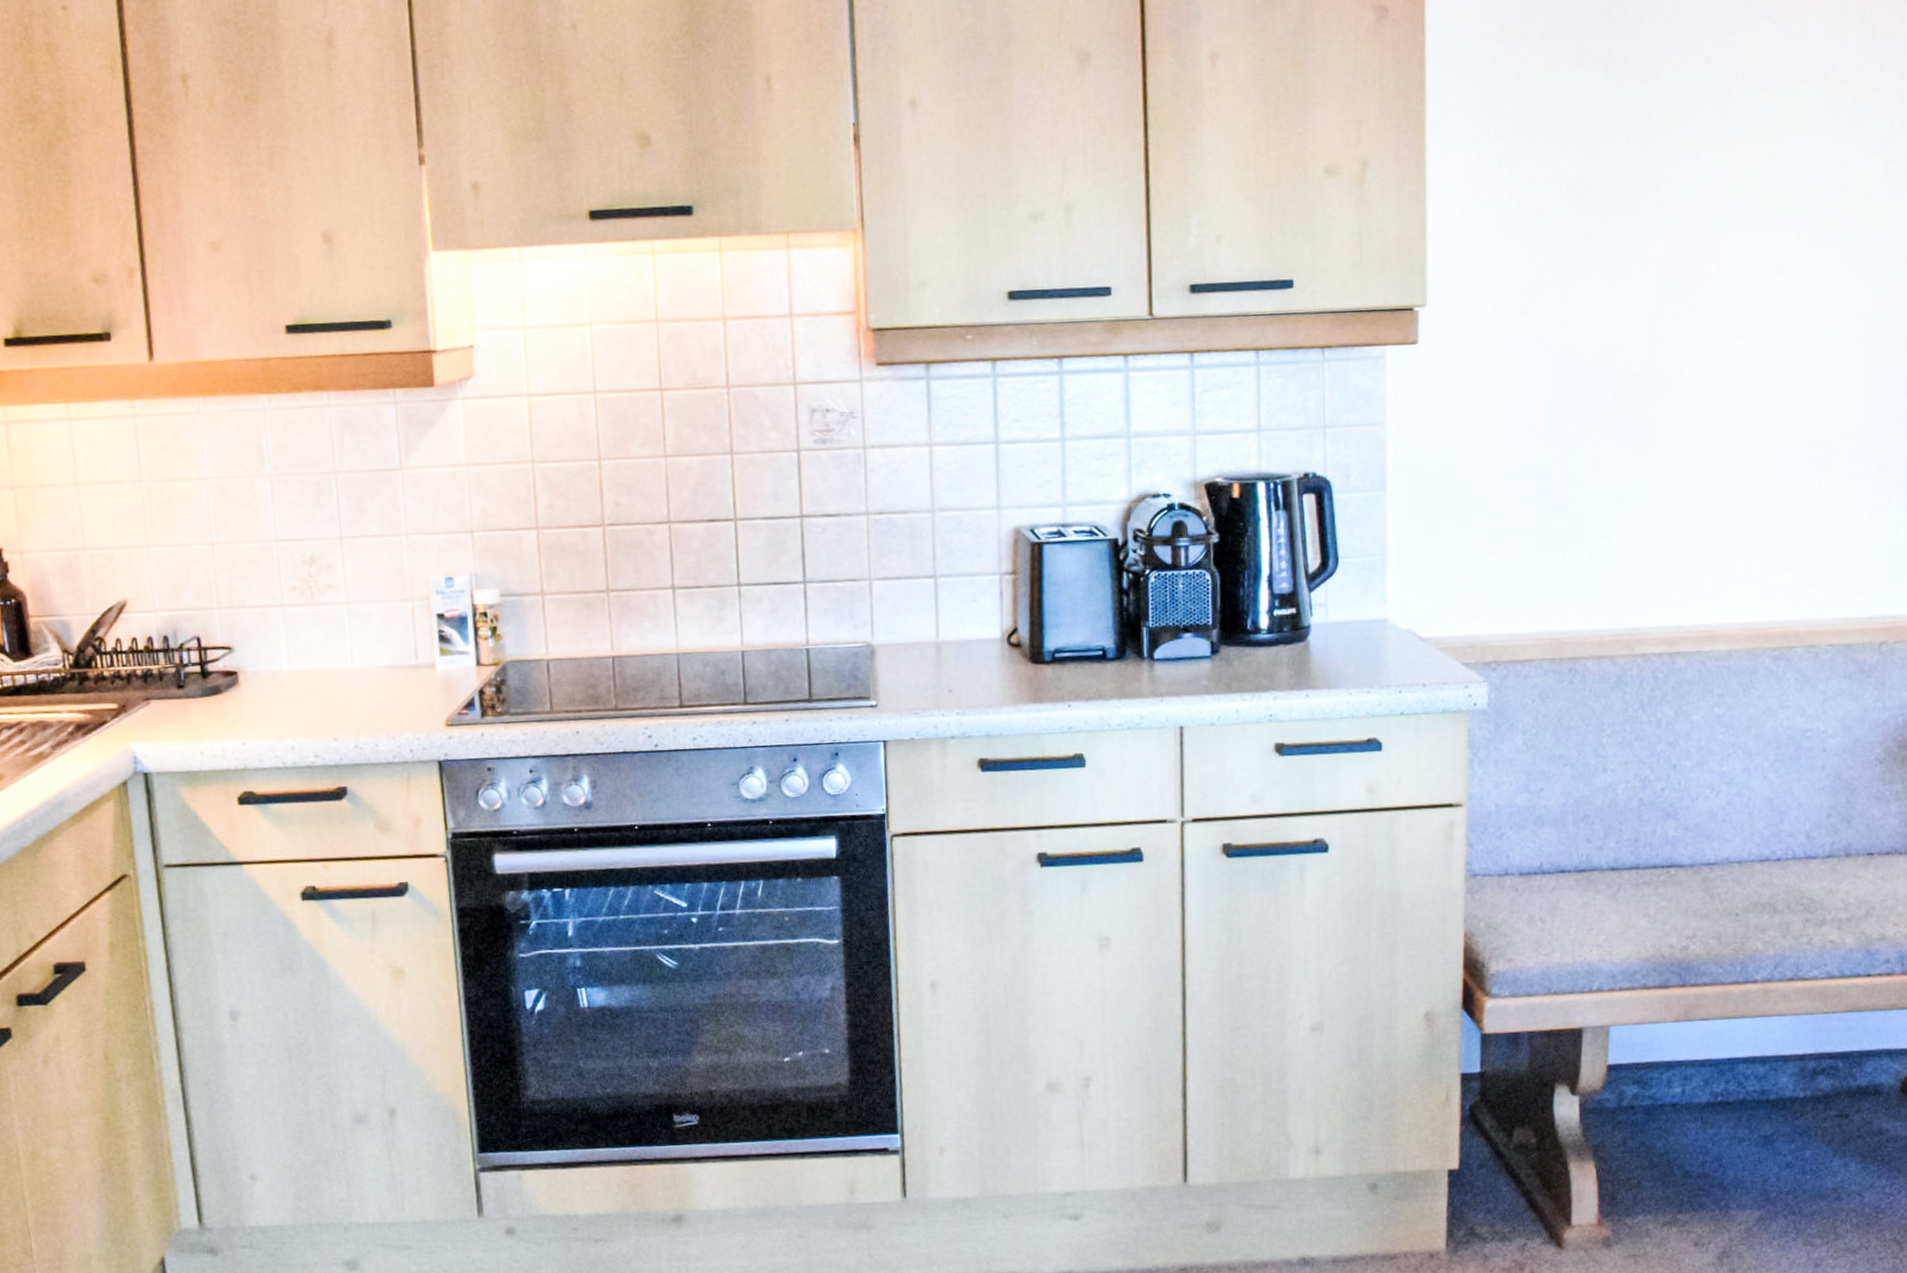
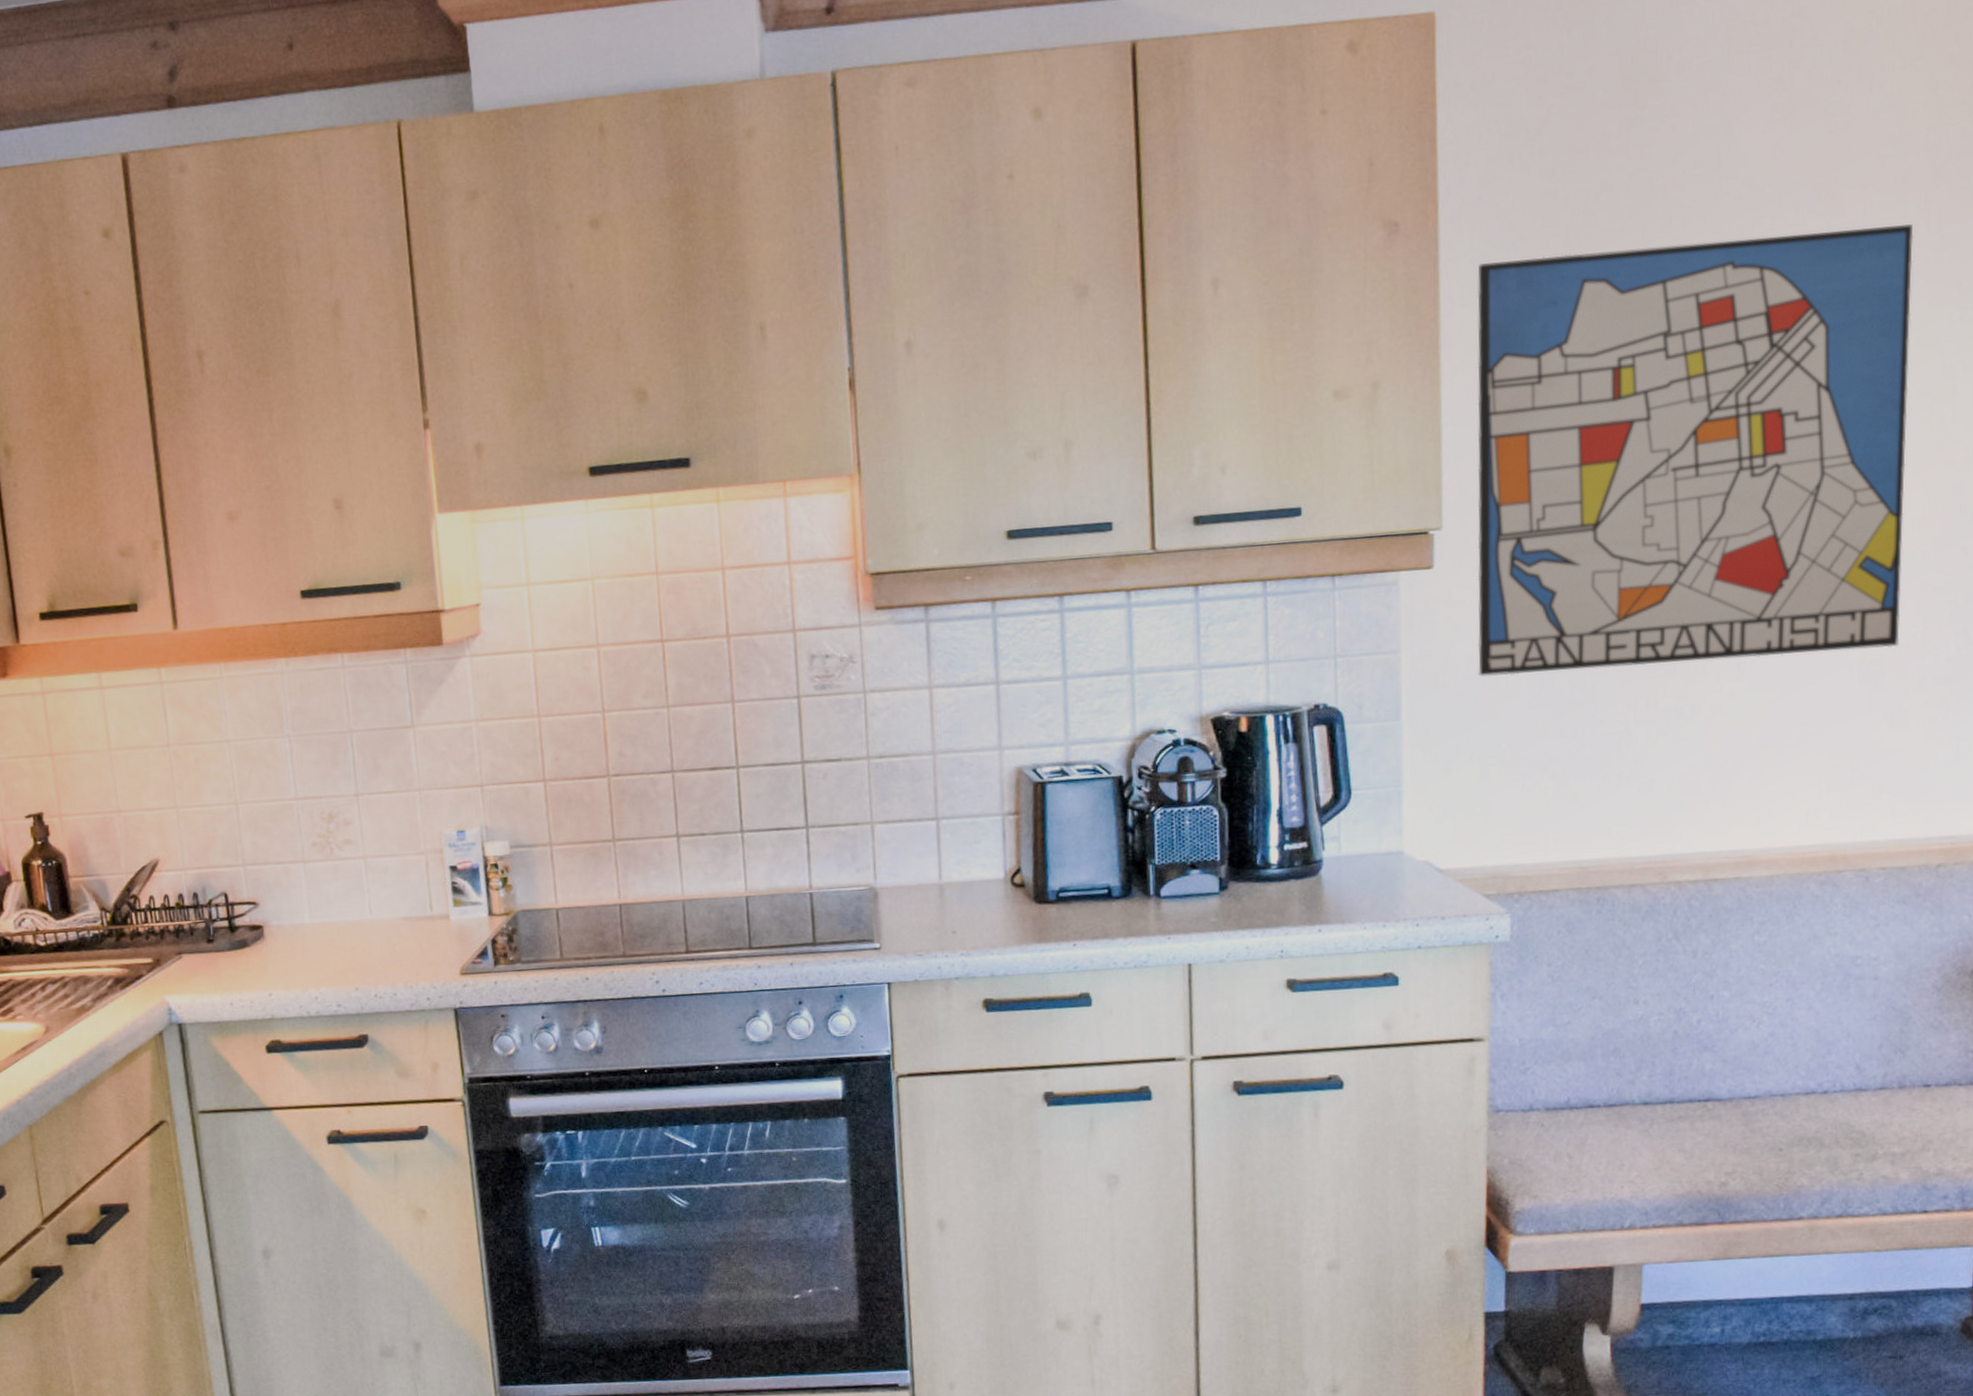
wall art: none [1459,35,1860,450] -> present [1477,224,1914,676]

